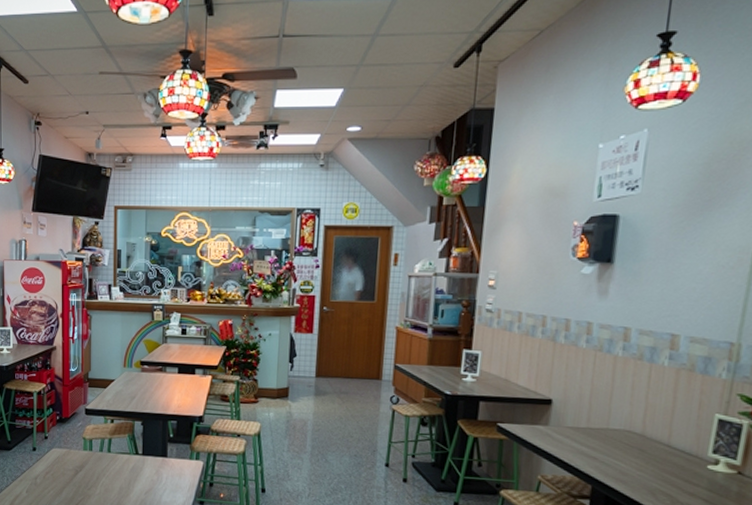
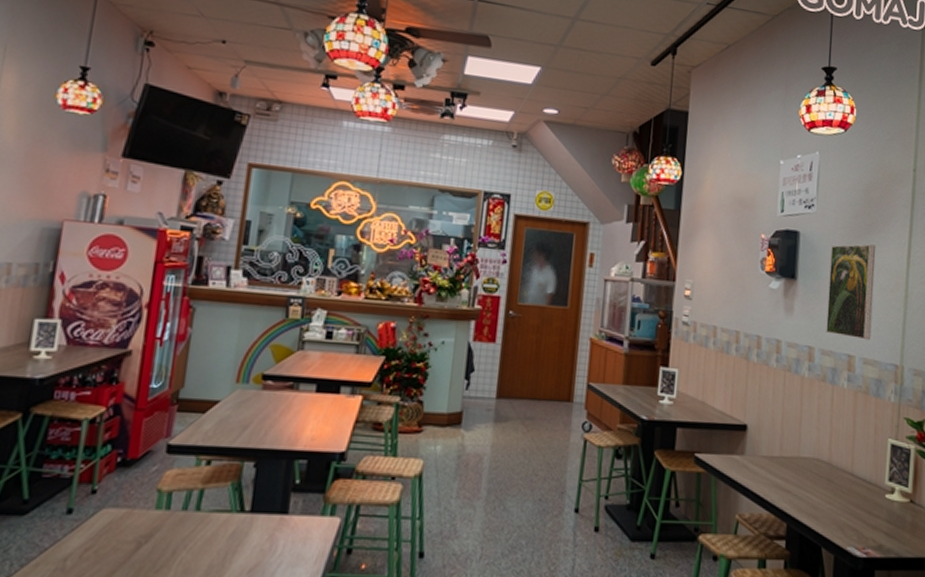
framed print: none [646,221,716,319] -> present [826,244,876,341]

